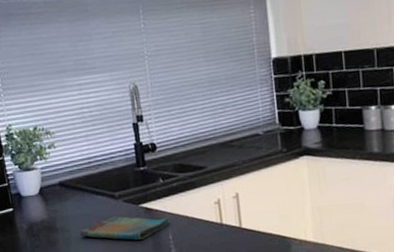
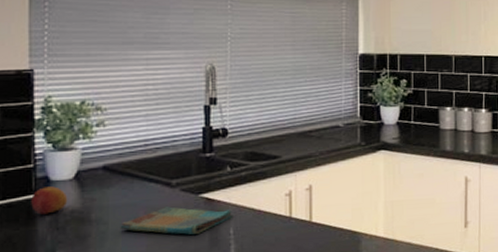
fruit: none [11,201,38,224] -> present [31,186,68,215]

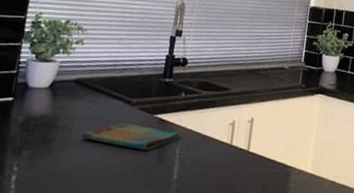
fruit: present [31,186,68,215] -> none [8,92,41,116]

